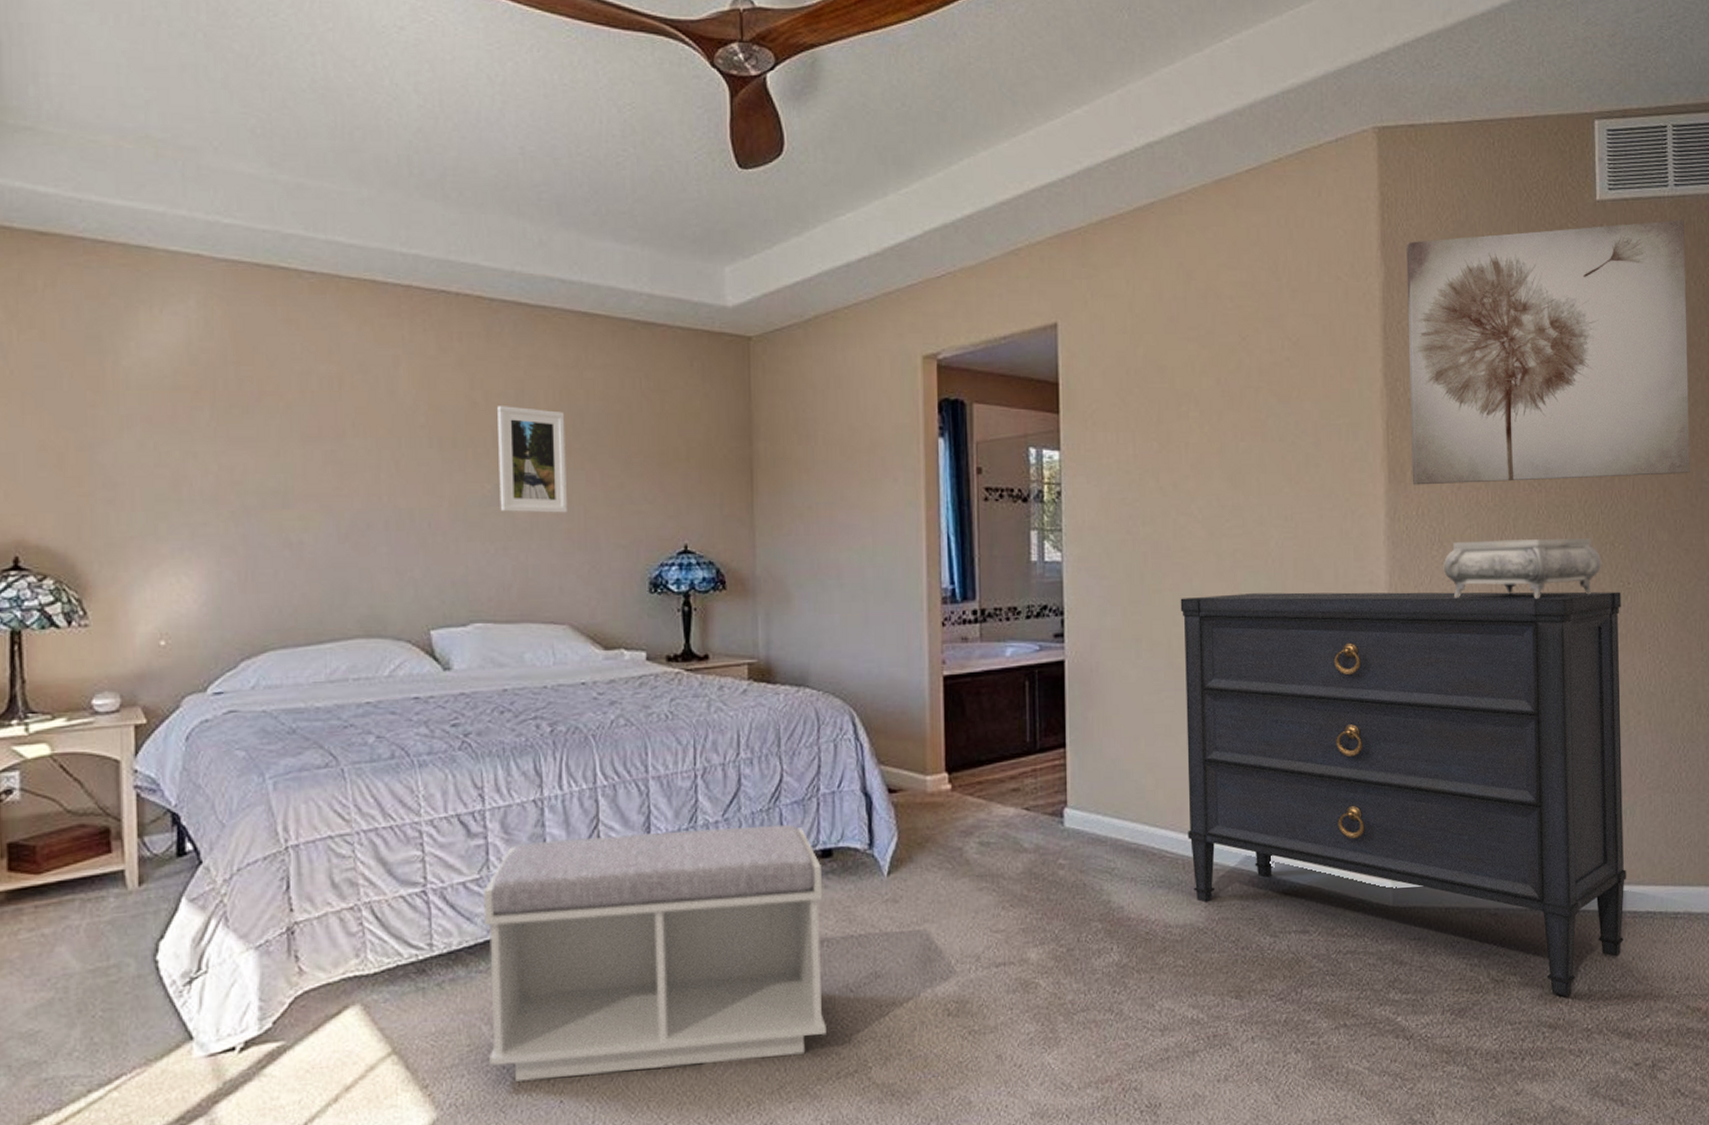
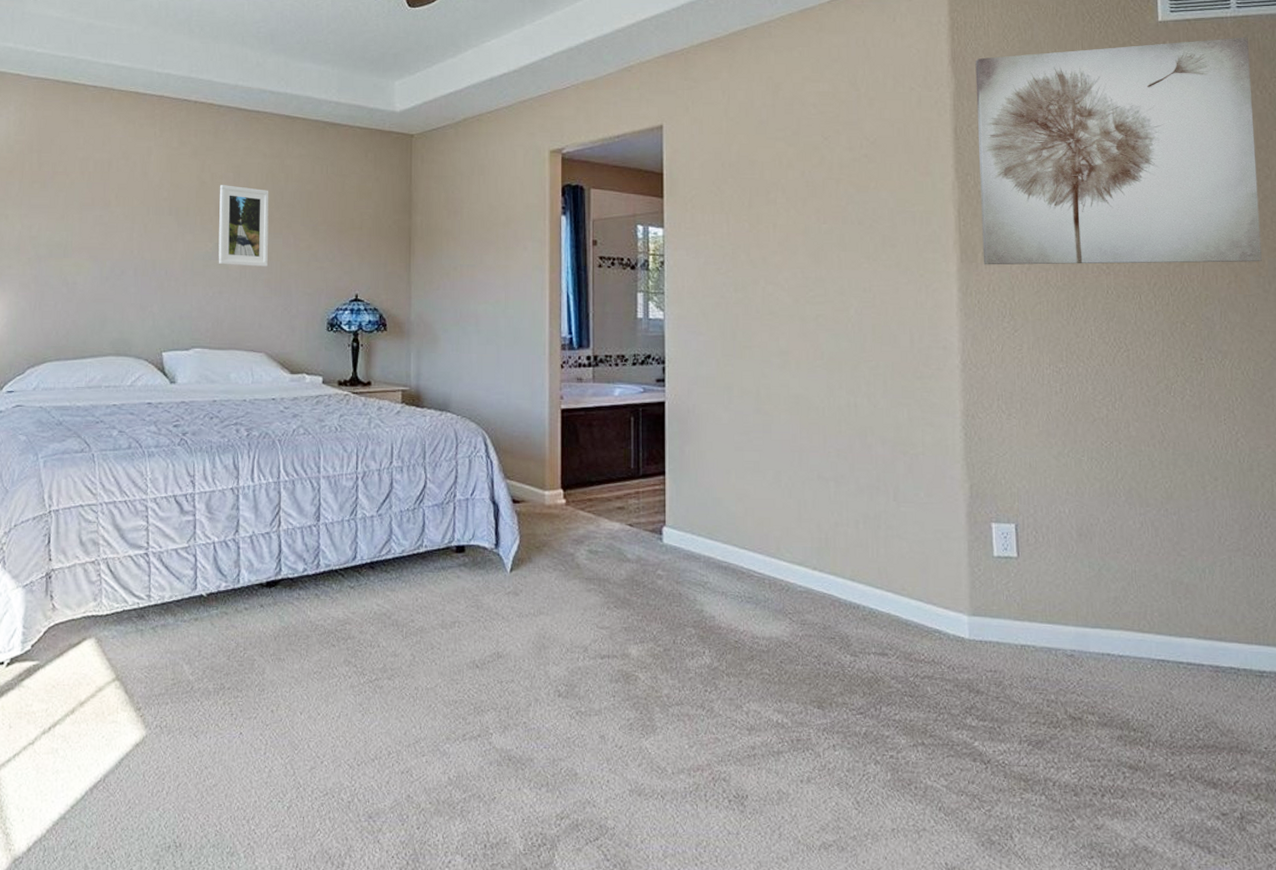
bench: present [483,824,826,1083] -> none [188,520,456,717]
dresser: present [1180,591,1626,996] -> none [768,352,1207,740]
jewelry box: present [1443,538,1602,599] -> none [1014,315,1173,370]

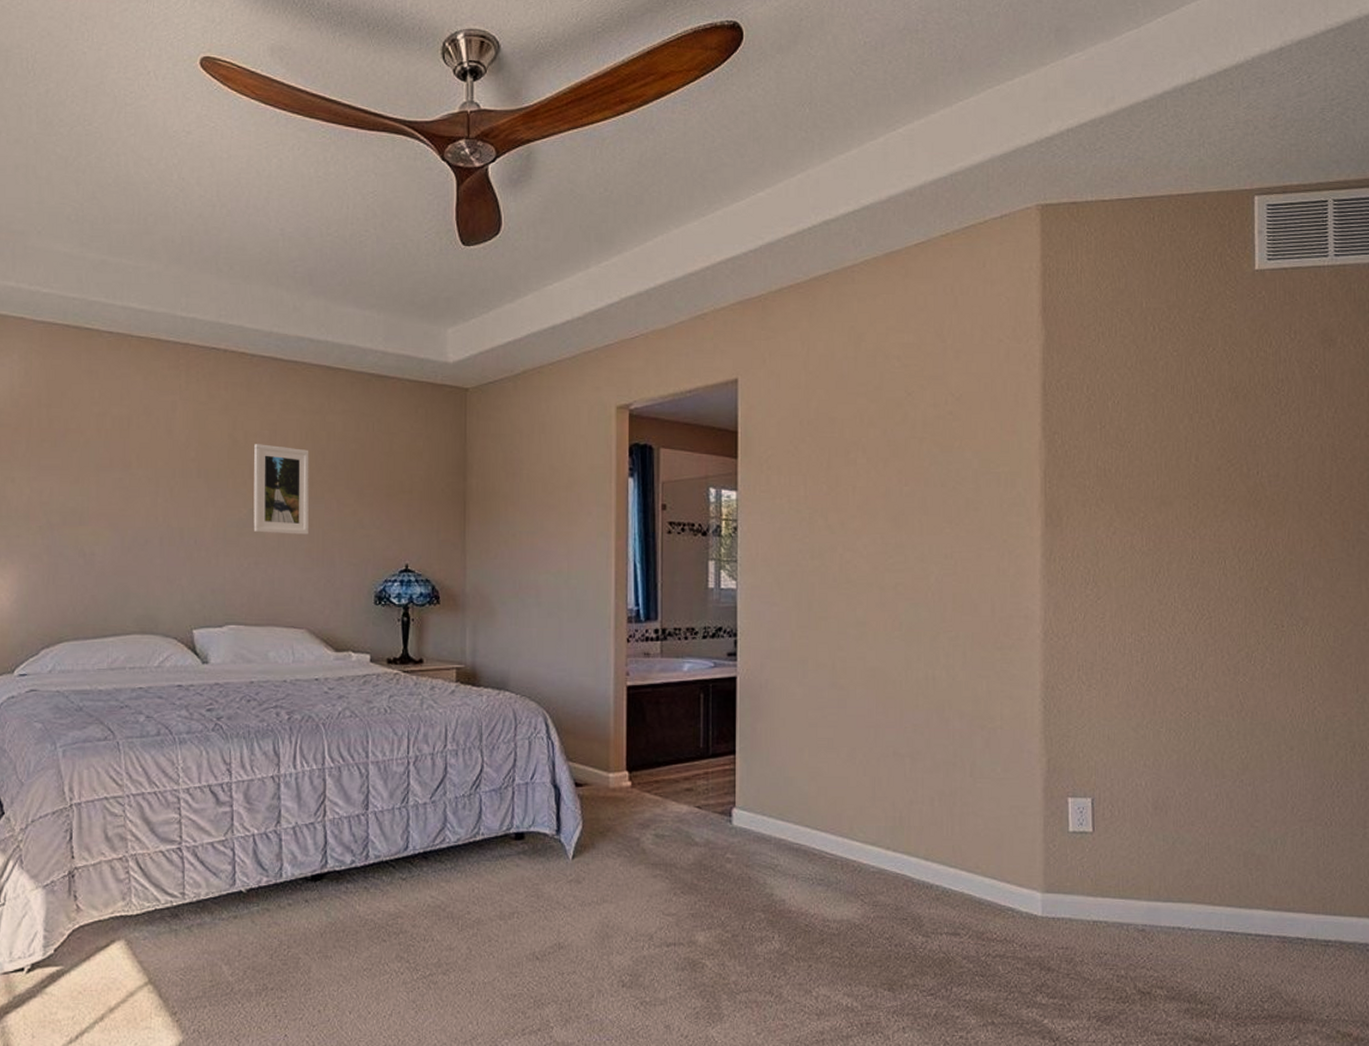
wall art: present [975,37,1262,265] -> none [1066,287,1347,530]

